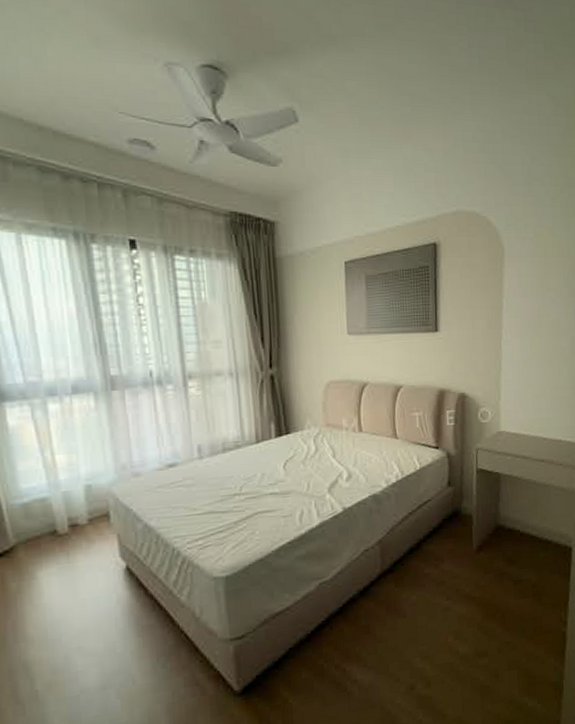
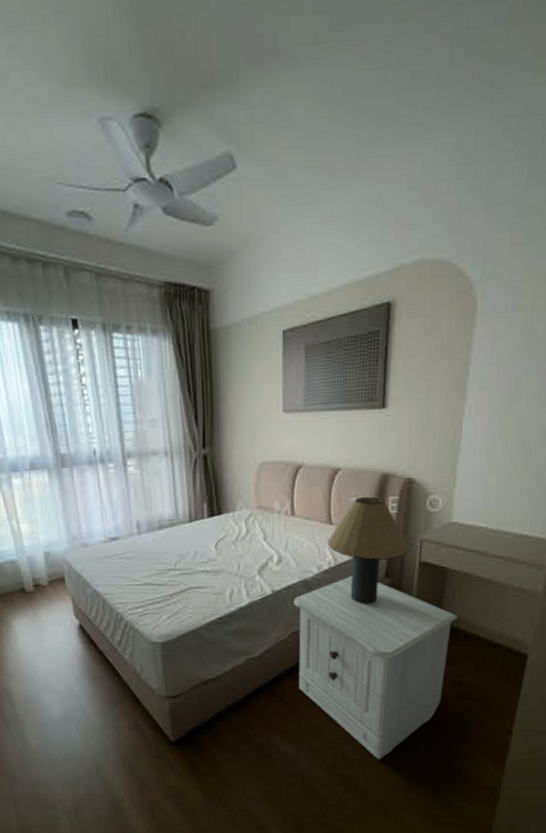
nightstand: none [364,486,512,673] -> present [294,575,457,760]
table lamp: none [394,411,467,514] -> present [328,496,410,604]

